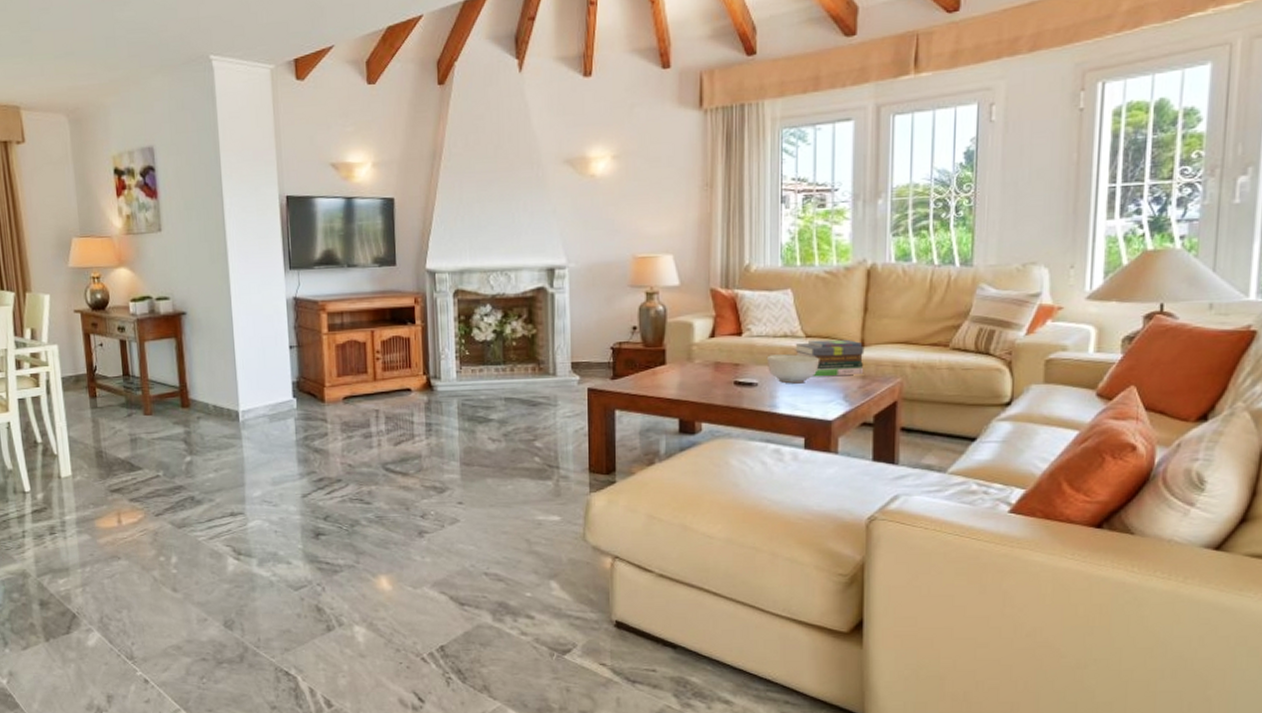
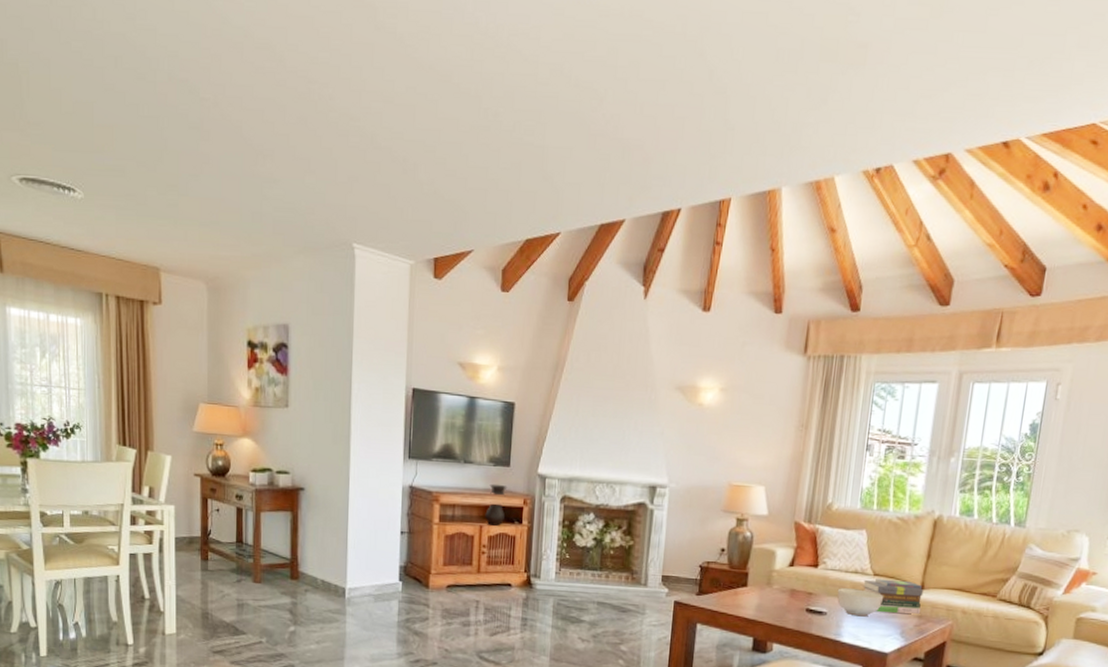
vase: none [375,285,397,329] -> present [485,483,507,526]

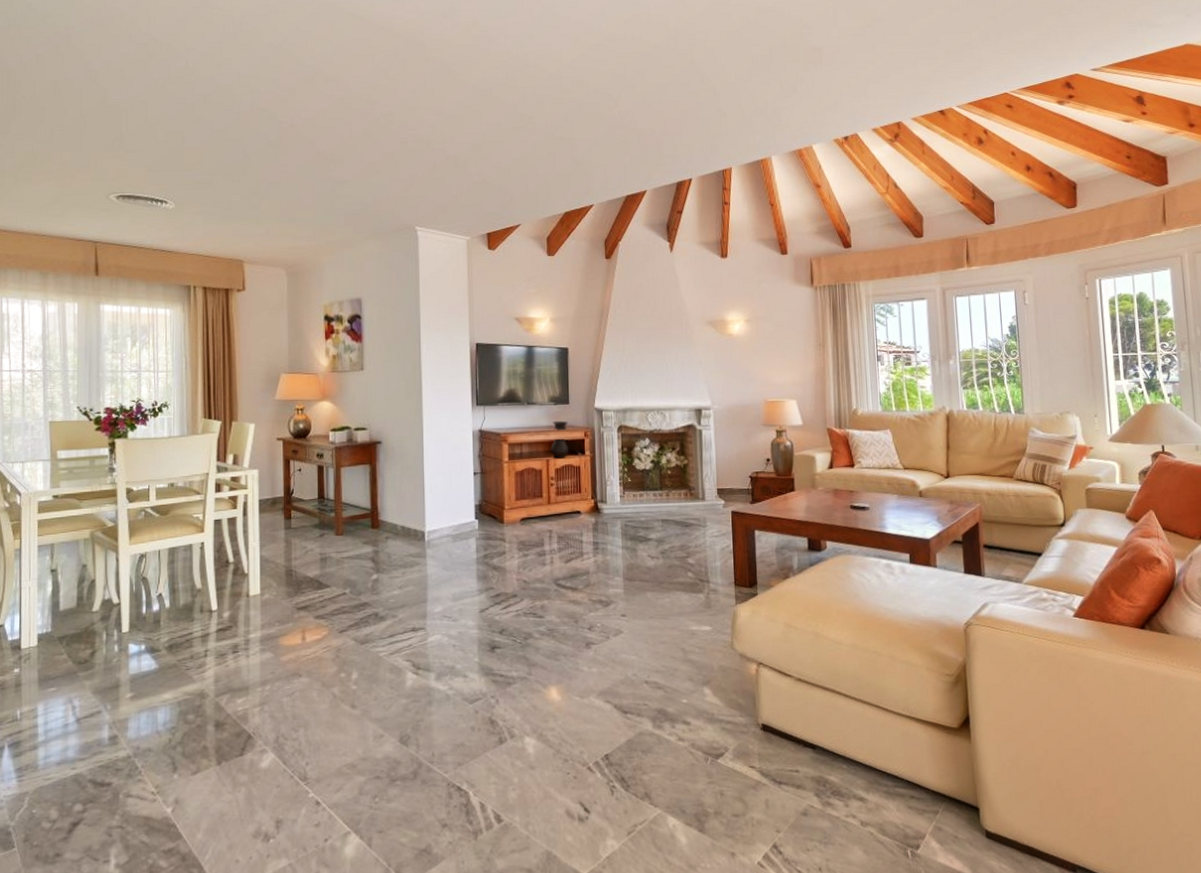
bowl: present [836,588,884,617] -> none [874,483,917,508]
books: present [863,578,924,614] -> none [896,471,951,503]

